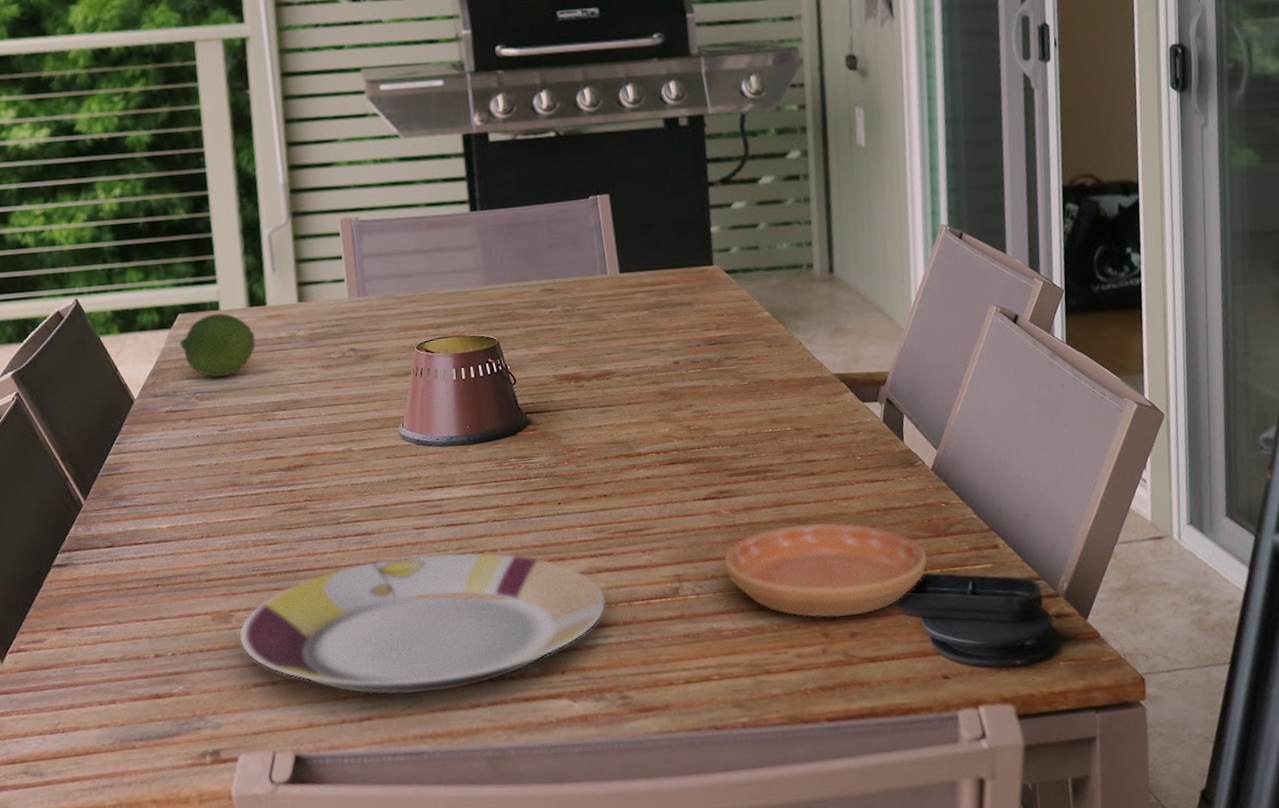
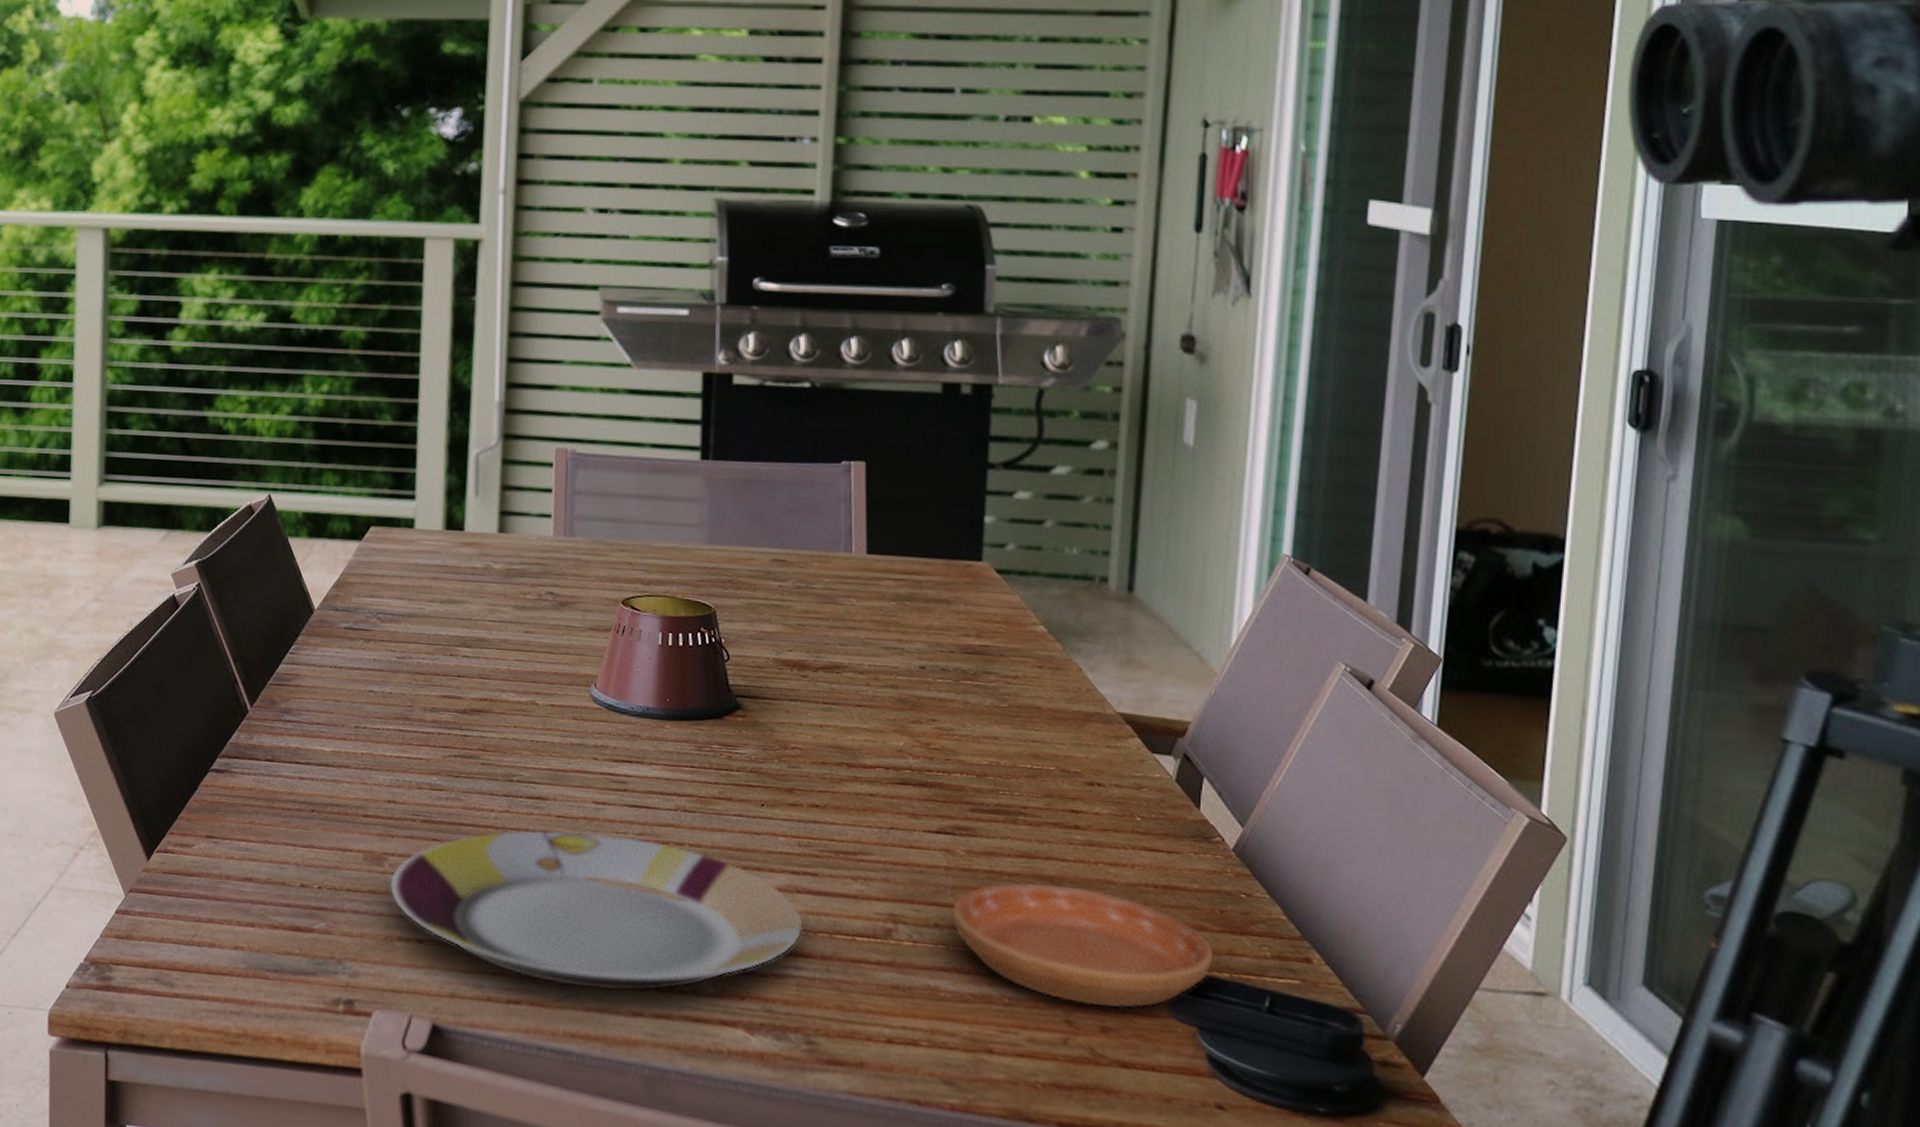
fruit: present [179,312,256,378] -> none [368,531,448,601]

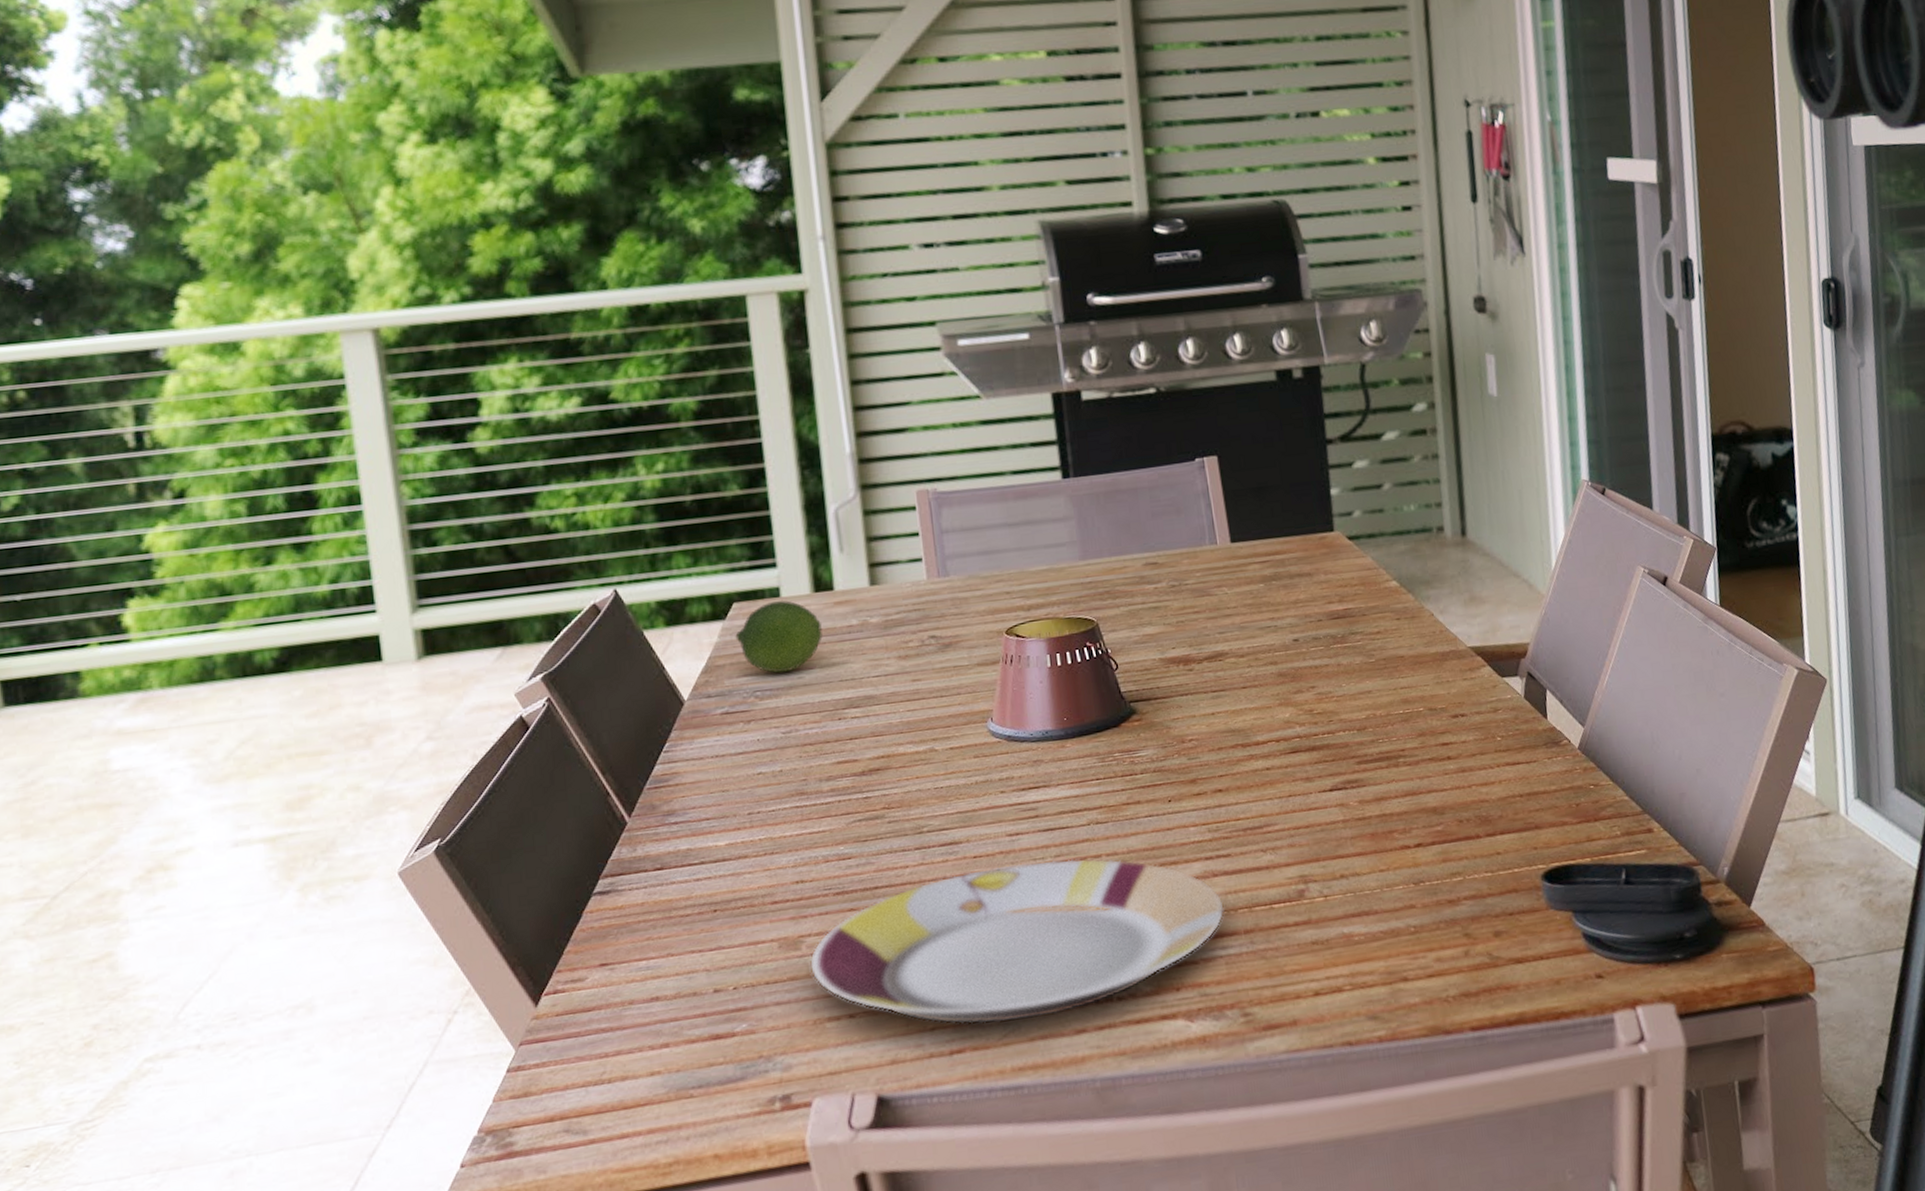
fruit: none [368,531,448,601] -> present [735,599,823,674]
saucer: present [952,882,1214,1009] -> none [1353,810,1576,917]

